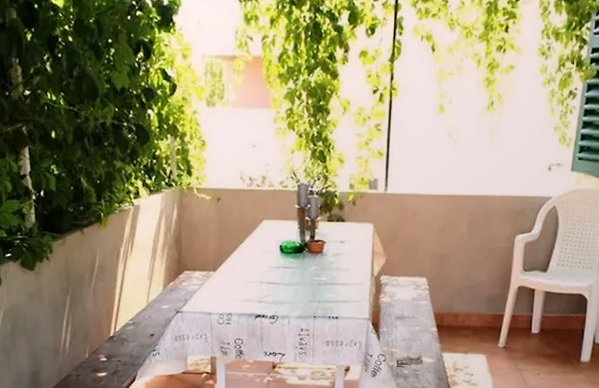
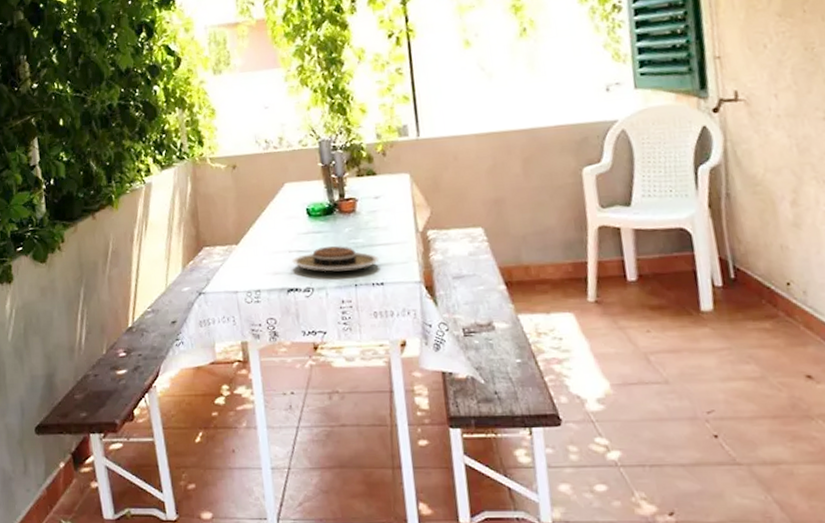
plate: none [262,281,337,304] -> present [292,246,380,272]

